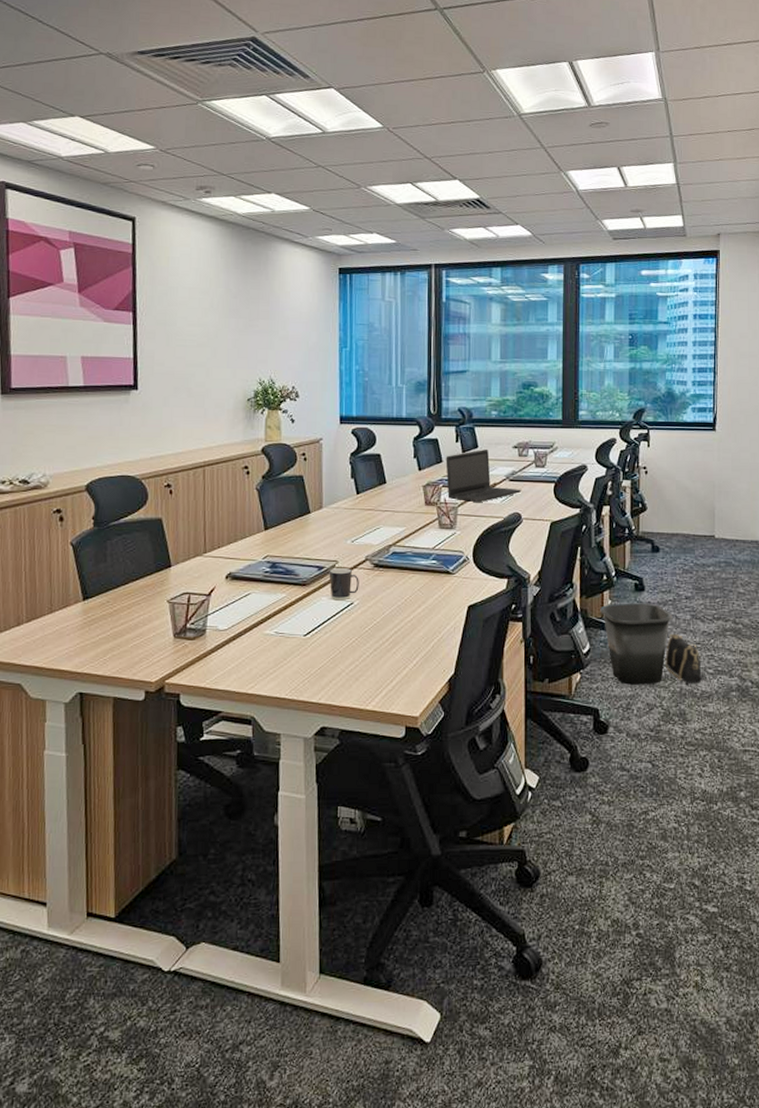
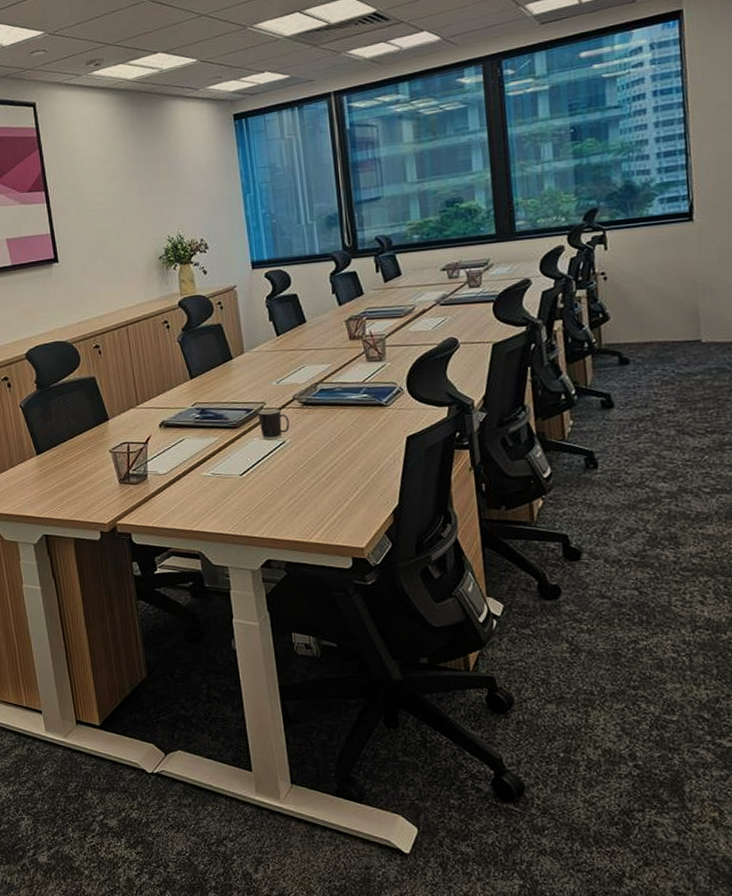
laptop: present [445,448,522,502] -> none [366,275,456,332]
waste bin: present [600,603,673,685] -> none [560,420,653,509]
handbag: present [665,633,707,684] -> none [646,451,702,505]

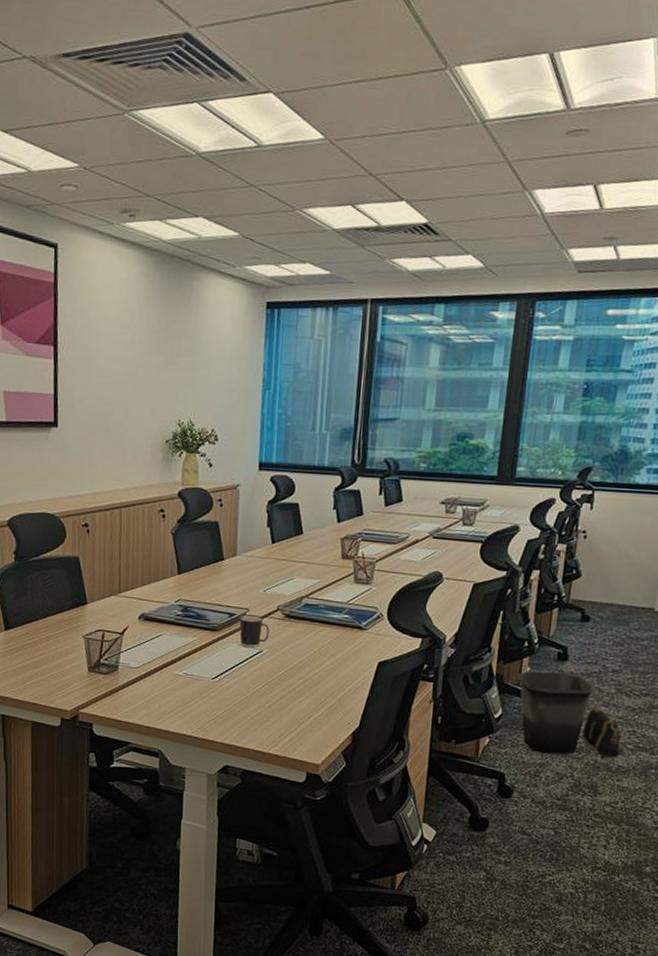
waste bin: none [560,420,653,509] -> present [517,671,596,754]
handbag: none [646,451,702,505] -> present [581,705,625,758]

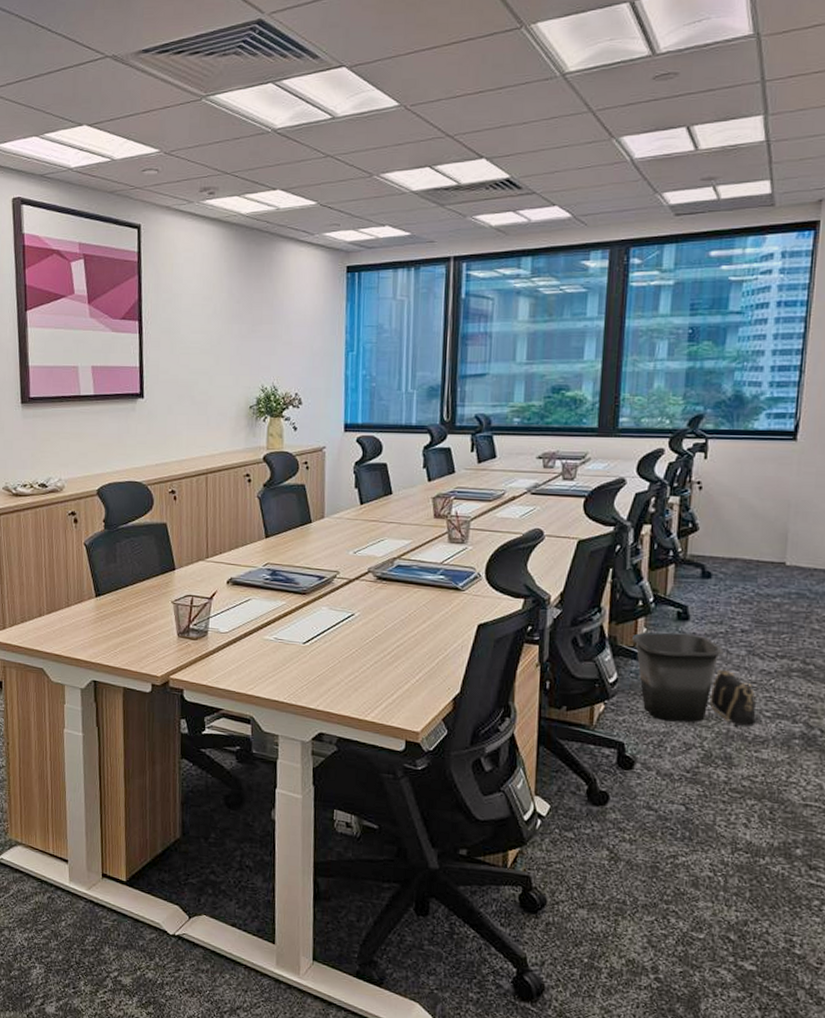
mug: present [239,616,270,648] -> none [329,579,361,611]

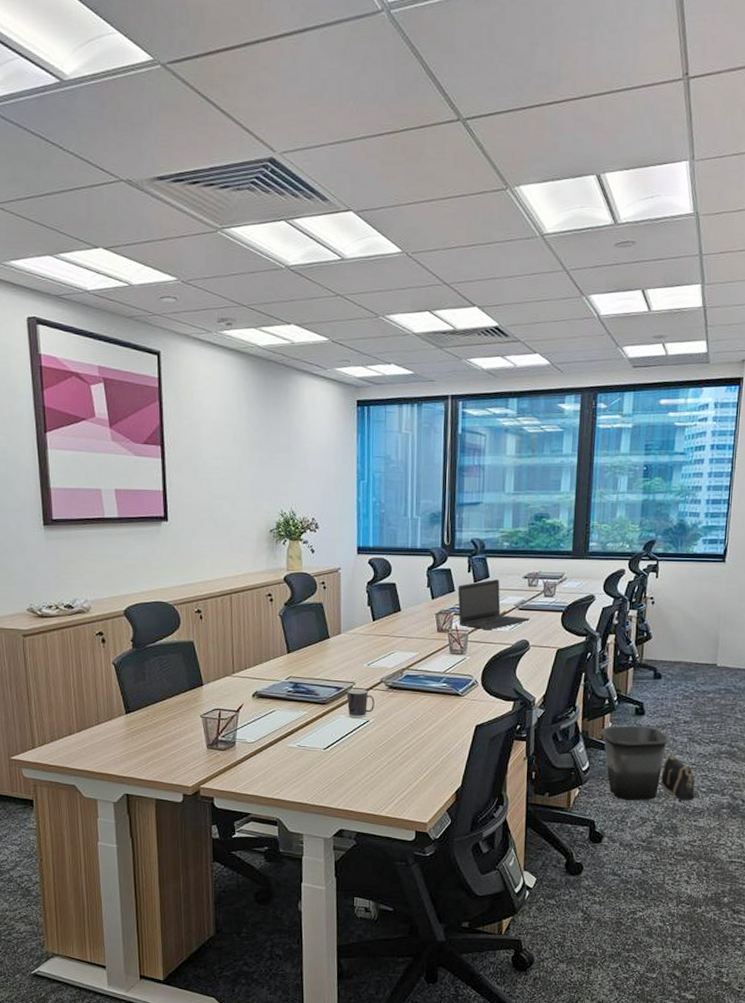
mug: none [329,579,361,611] -> present [346,689,375,718]
laptop: none [458,459,546,516] -> present [457,578,531,629]

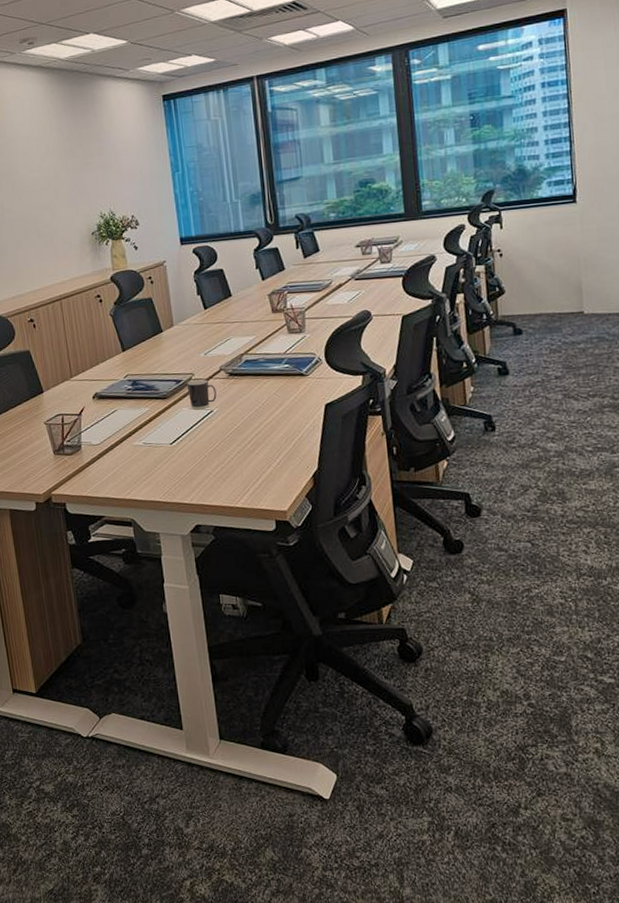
laptop: present [457,578,531,629] -> none [287,251,369,305]
waste bin: present [601,726,671,800] -> none [462,386,543,468]
handbag: present [660,754,699,801] -> none [537,414,585,463]

